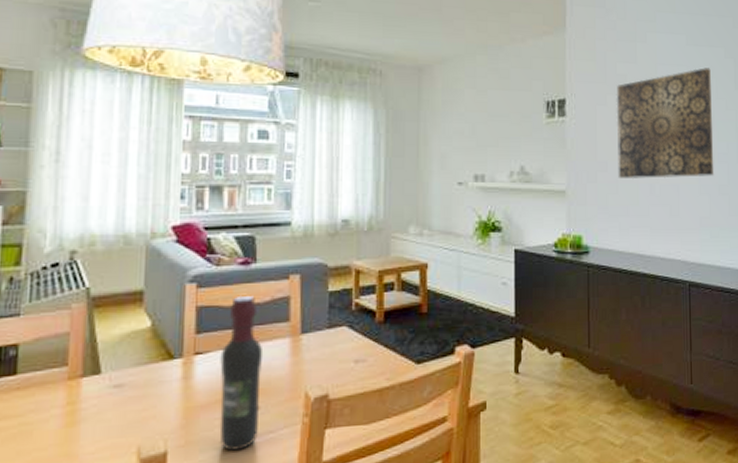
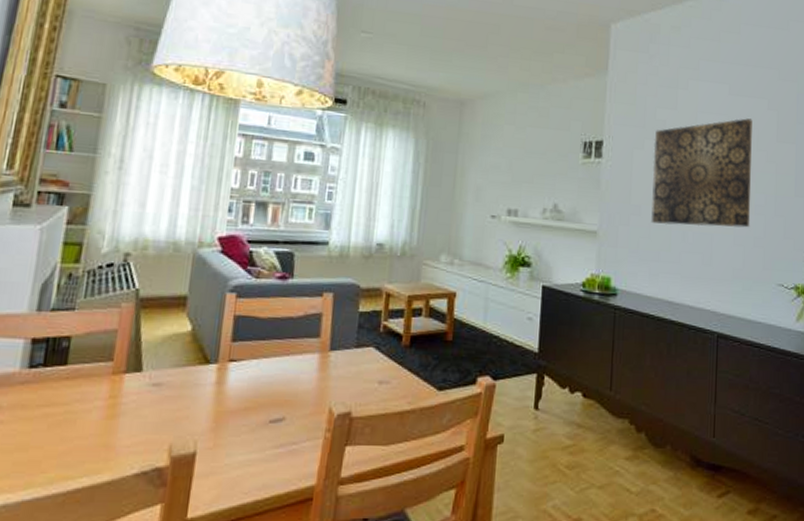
wine bottle: present [219,296,264,451] -> none [246,309,293,458]

